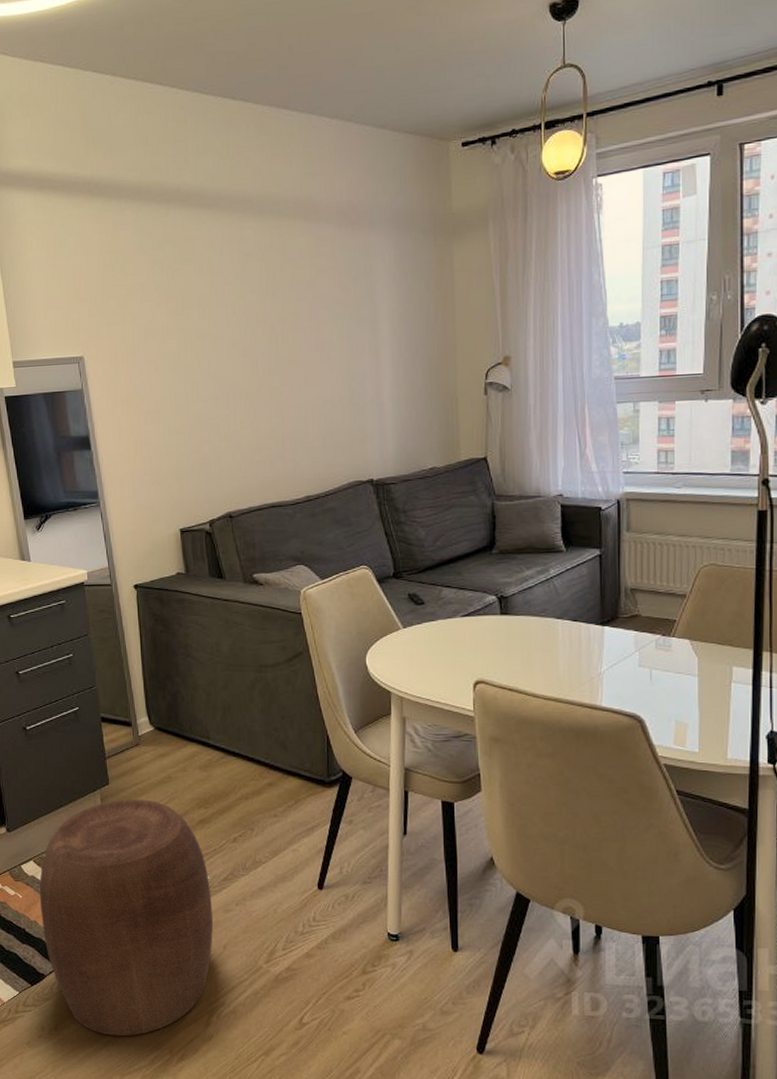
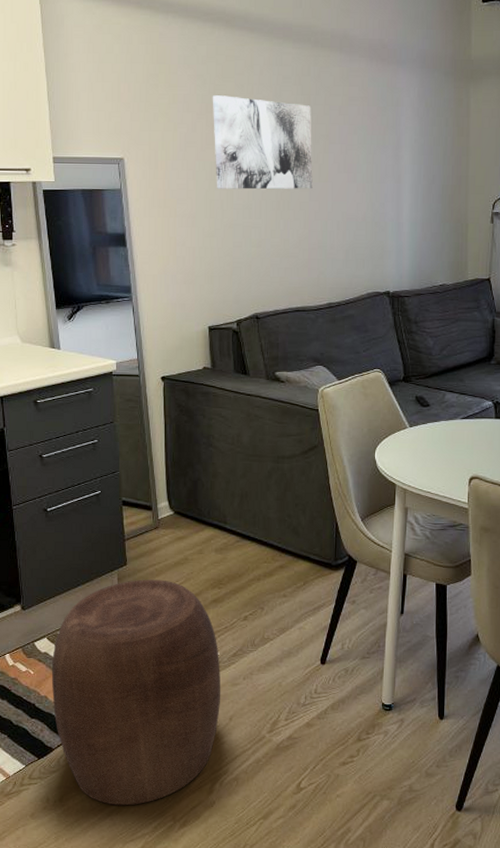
wall art: none [171,280,283,381] -> present [212,95,313,190]

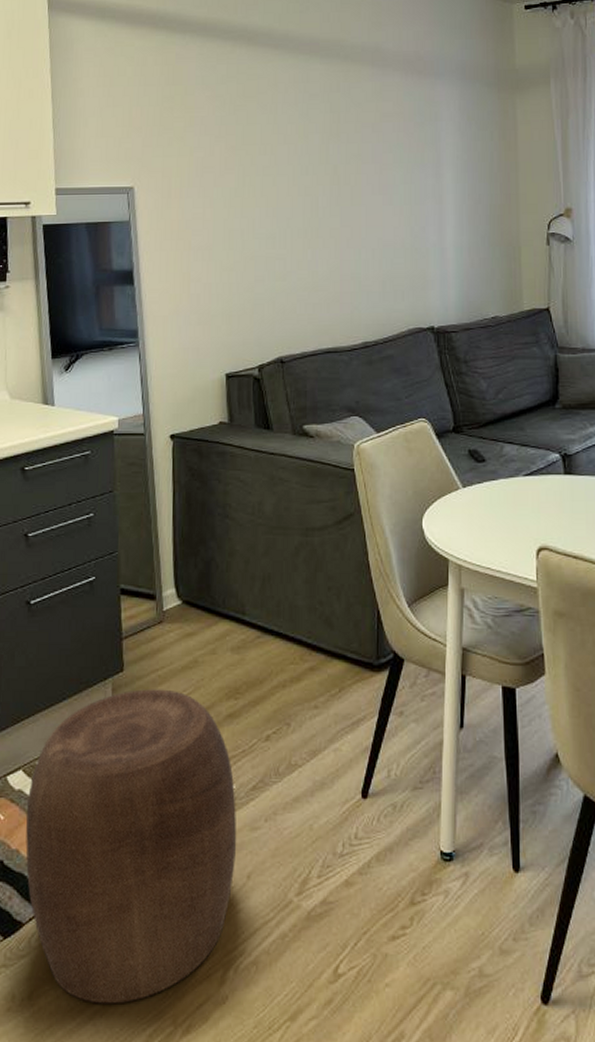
wall art: present [212,95,313,190] -> none [232,116,344,217]

